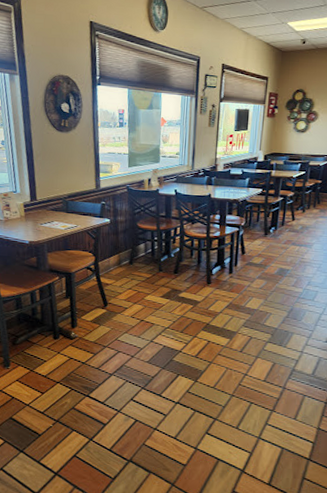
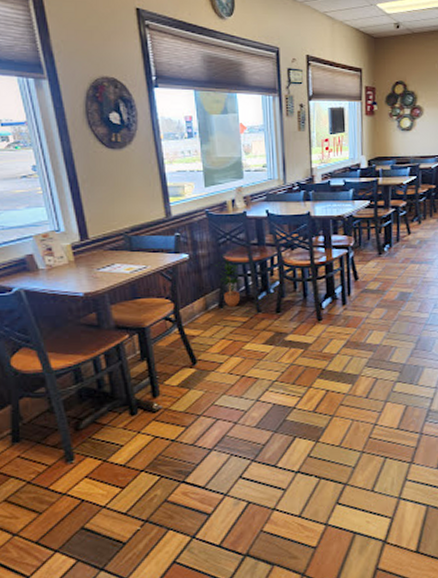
potted plant: none [129,226,150,265] -> present [214,259,242,307]

